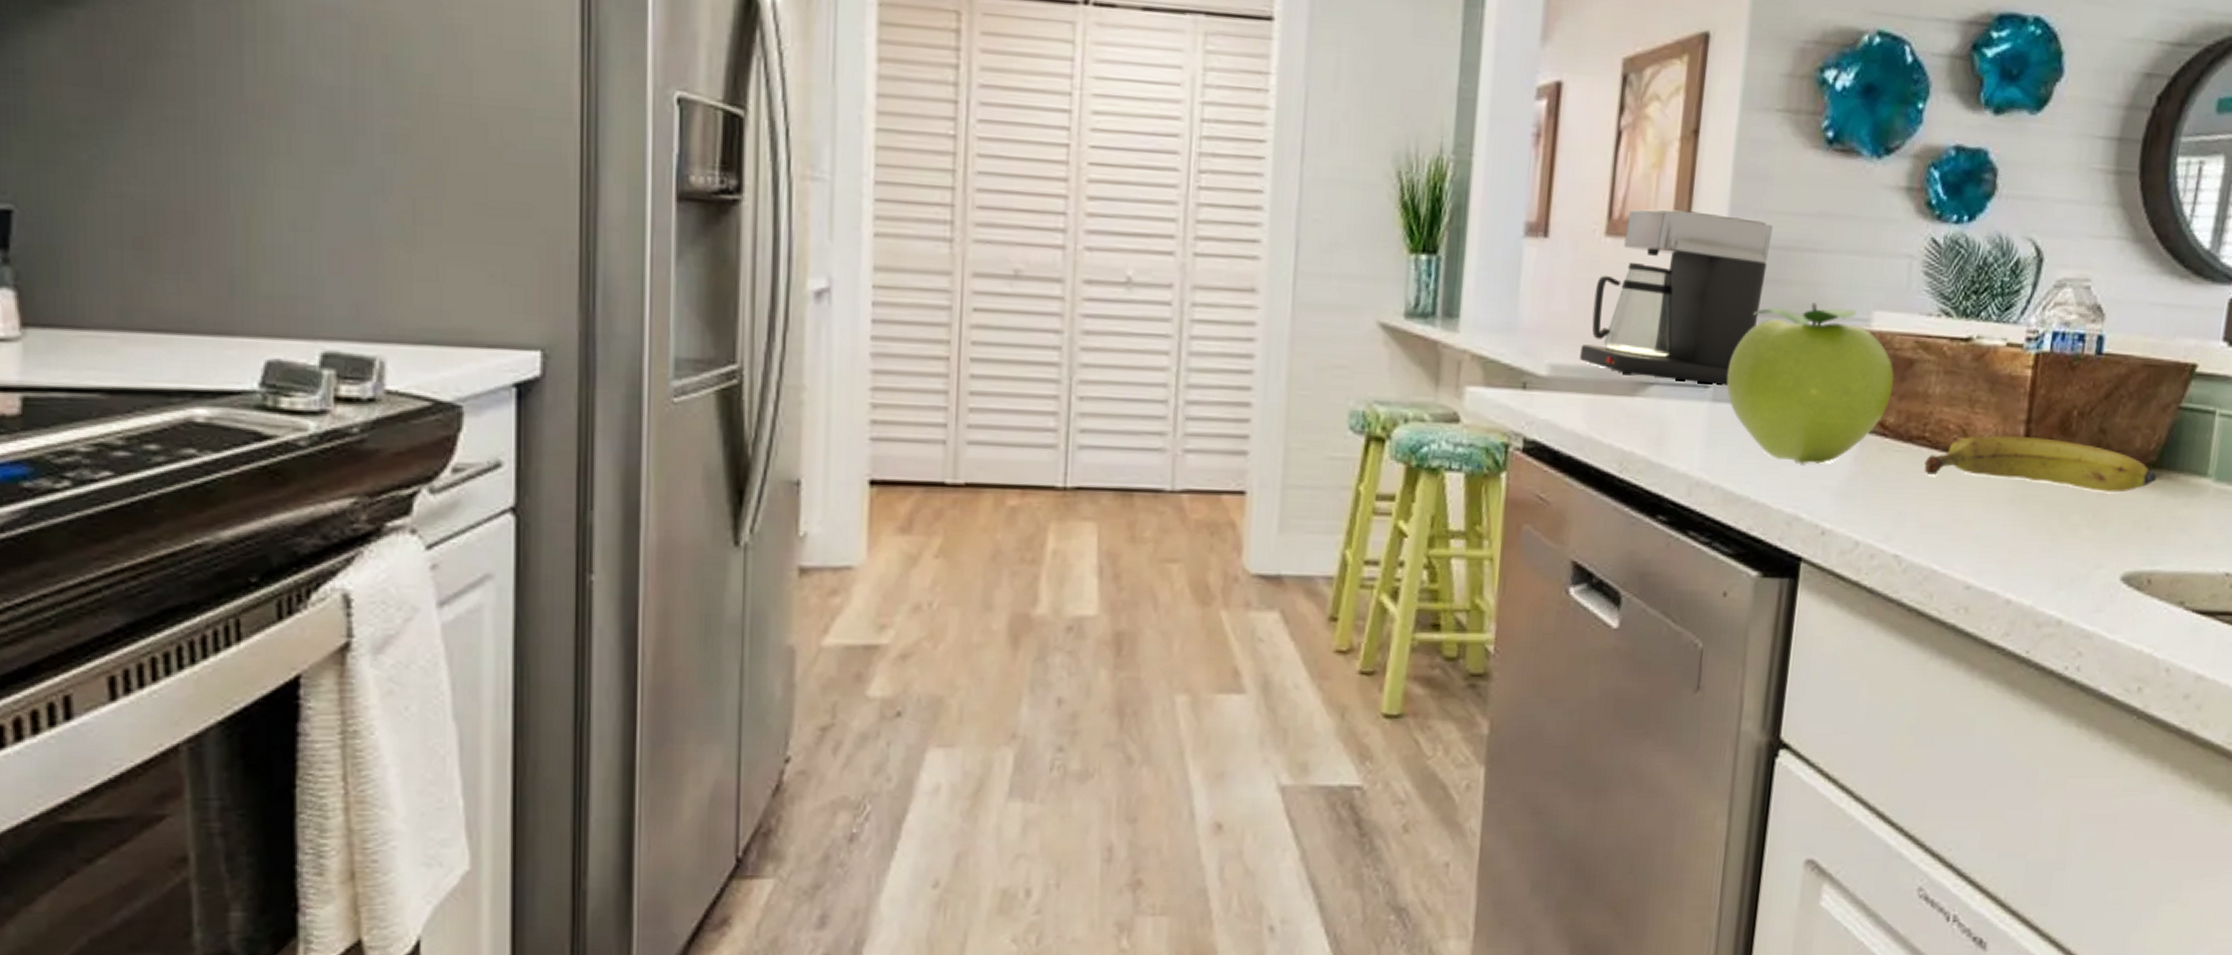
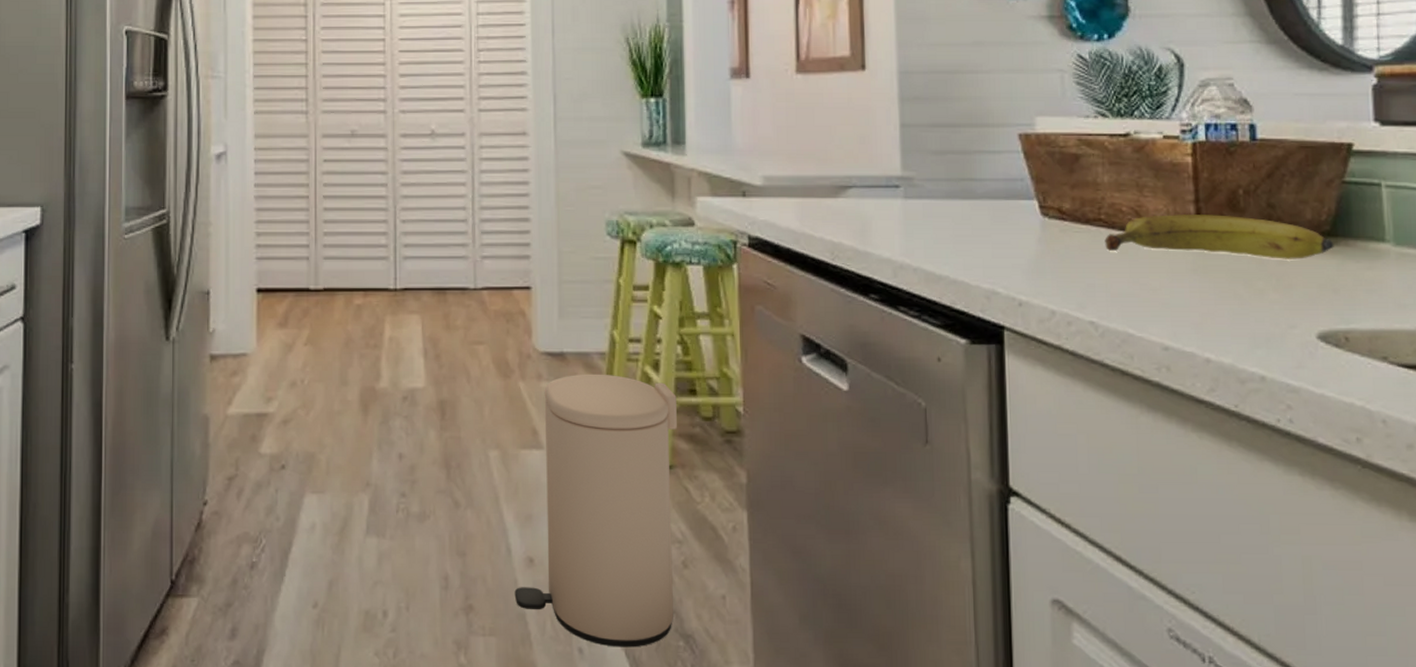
pedal bin: none [1195,602,1416,924] -> present [514,373,677,648]
coffee maker: present [1580,209,1773,385] -> none [787,49,936,185]
fruit: present [1726,302,1894,464] -> none [914,113,1064,246]

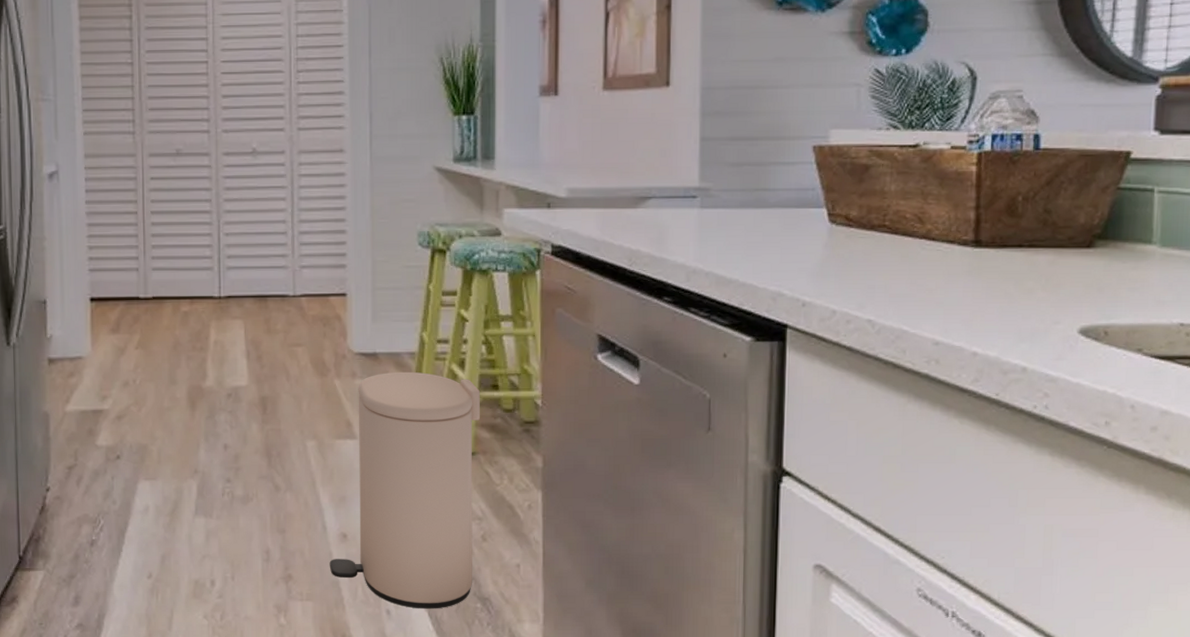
banana: present [1105,213,1334,259] -> none [887,219,1103,261]

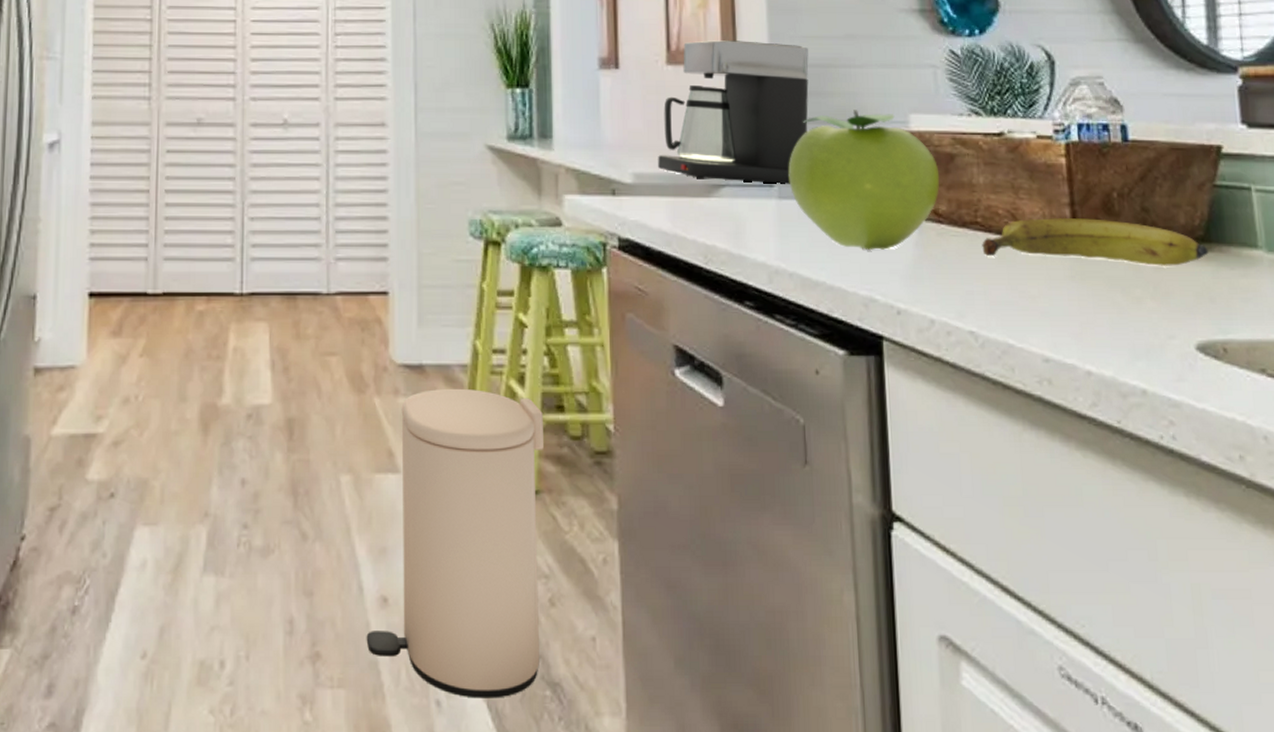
coffee maker: none [591,66,738,195] -> present [658,40,809,184]
fruit: none [711,127,854,251] -> present [788,110,940,250]
banana: none [887,219,1103,261] -> present [982,217,1209,266]

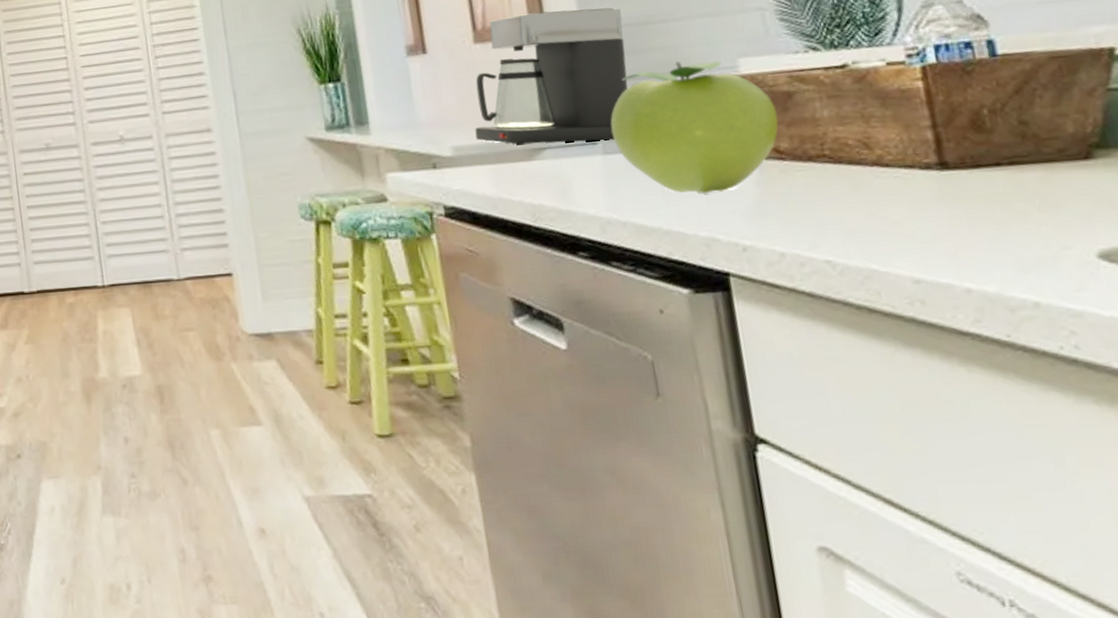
pedal bin: present [366,388,543,699] -> none [250,350,412,611]
banana: present [982,217,1209,266] -> none [832,137,1106,187]

